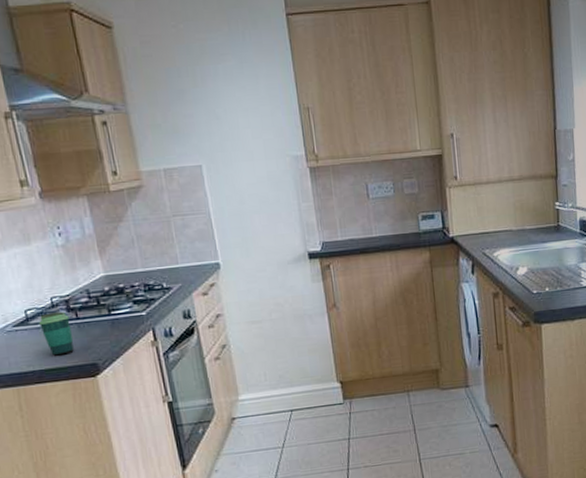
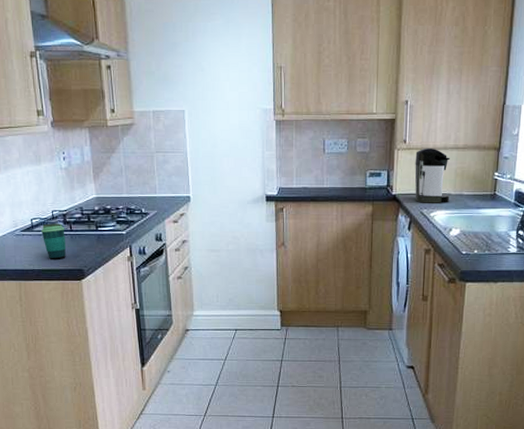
coffee maker: none [469,182,512,243] -> present [414,147,451,203]

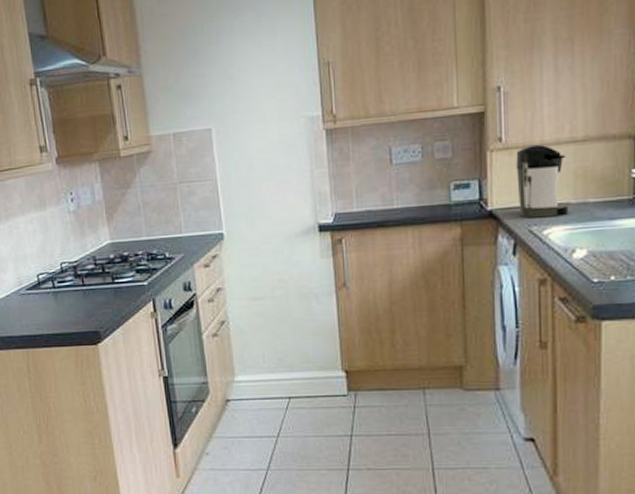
cup: present [40,223,66,259] -> none [48,277,78,321]

